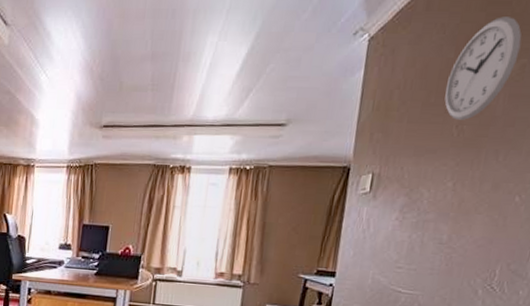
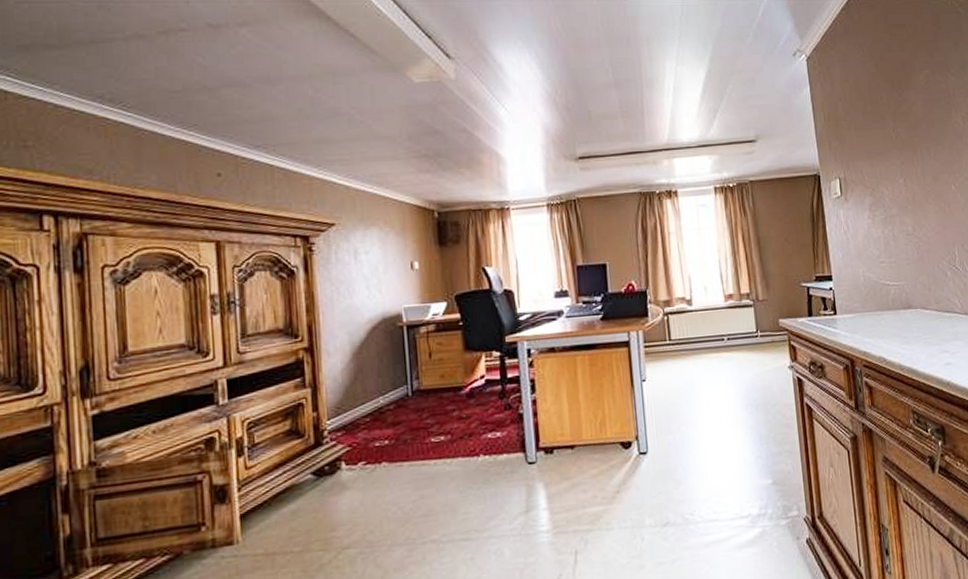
wall clock: present [444,17,522,120] -> none [876,37,922,124]

